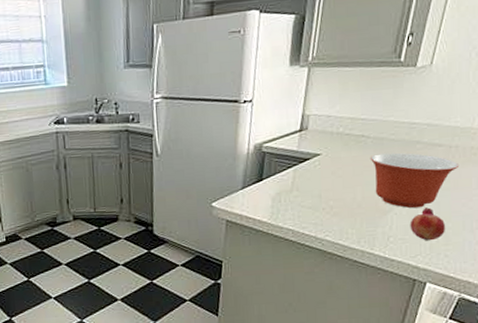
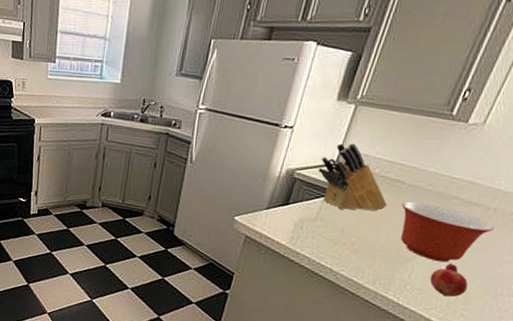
knife block: none [284,106,356,175] -> present [318,143,387,211]

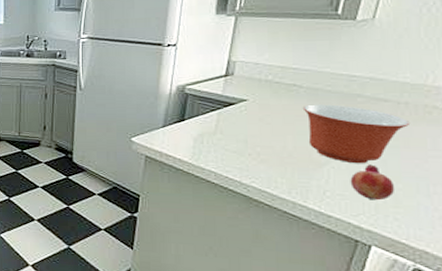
knife block: present [318,143,387,211] -> none [209,53,287,119]

